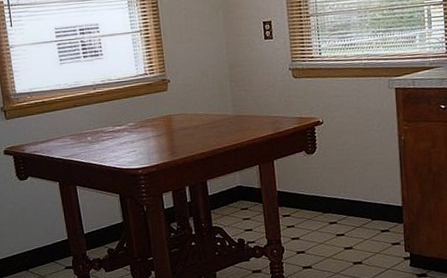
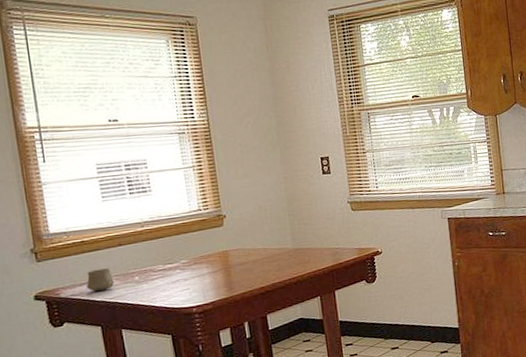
cup: none [47,128,70,150] -> present [86,268,114,292]

